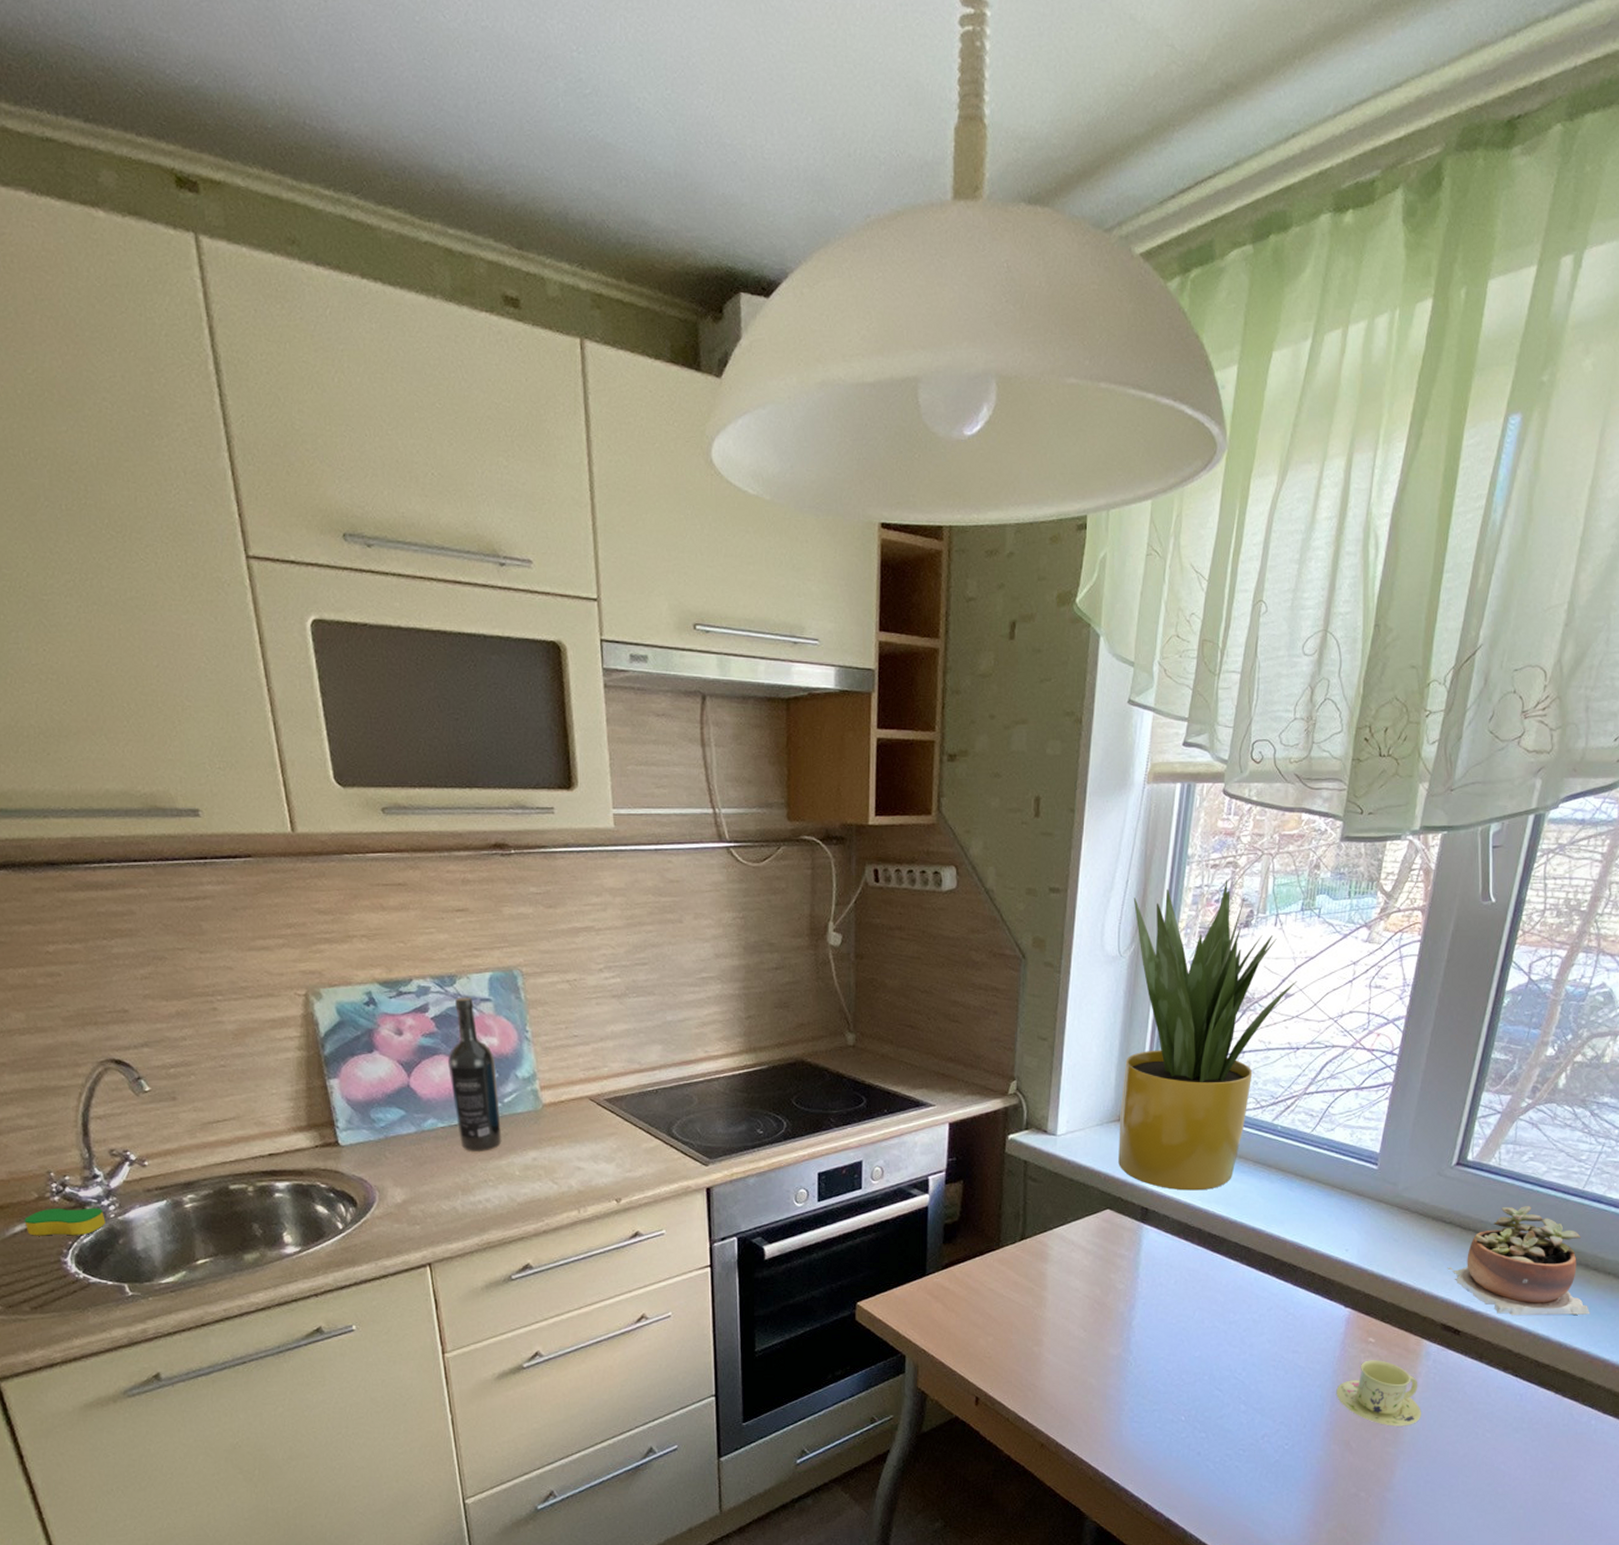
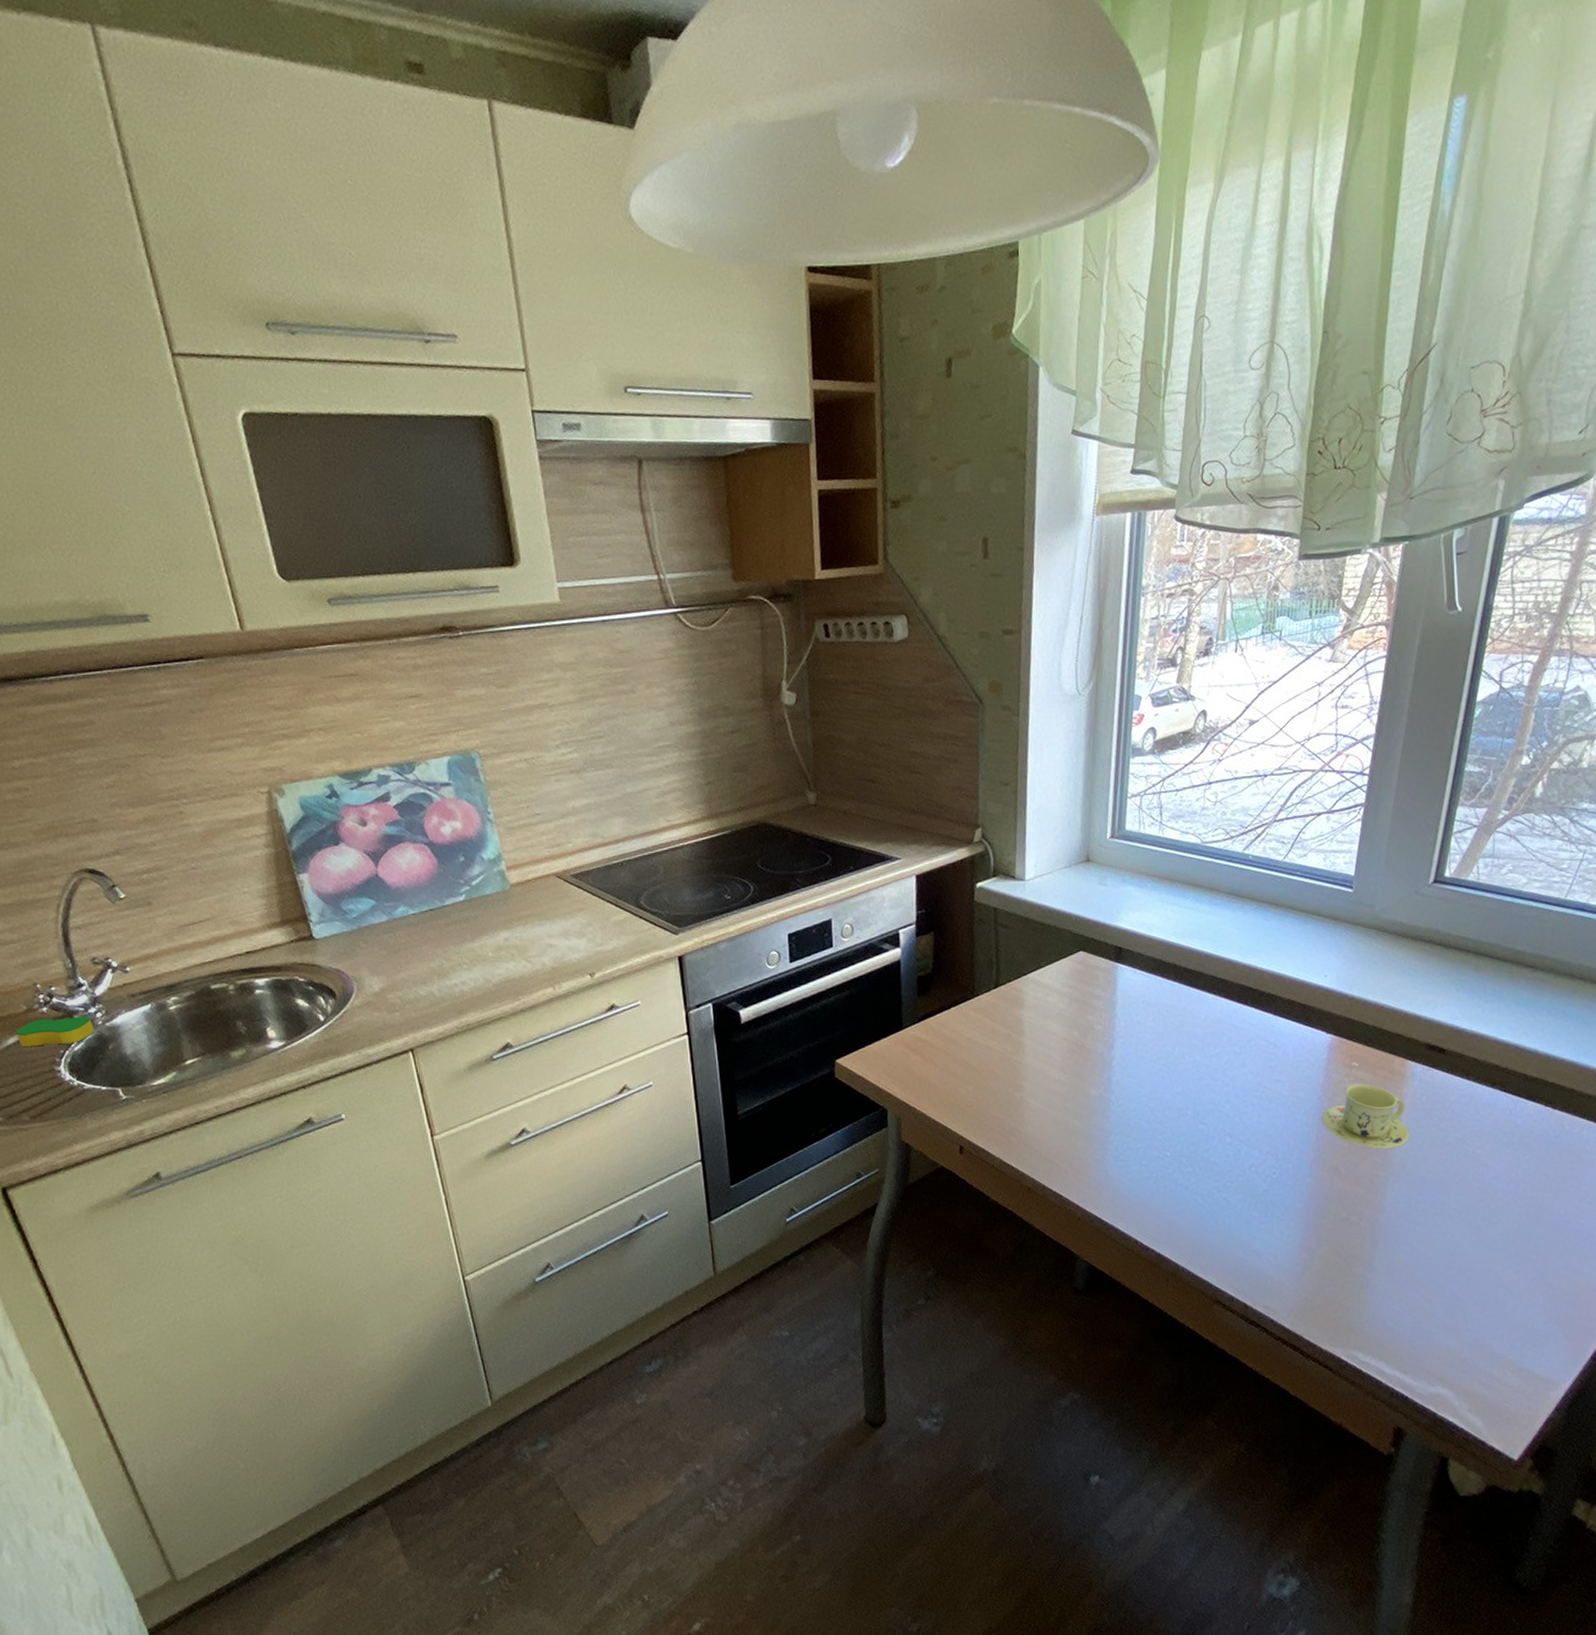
wine bottle: present [447,997,502,1151] -> none [412,783,473,936]
planter: present [1118,879,1297,1191] -> none [1087,608,1261,927]
succulent plant: present [1447,1206,1590,1316] -> none [1429,919,1578,1031]

